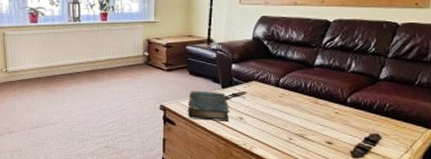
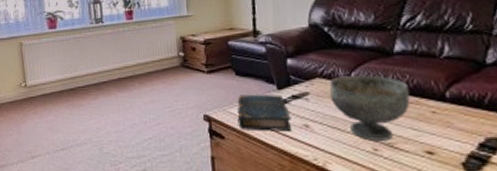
decorative bowl: none [263,81,321,133] -> present [329,75,410,141]

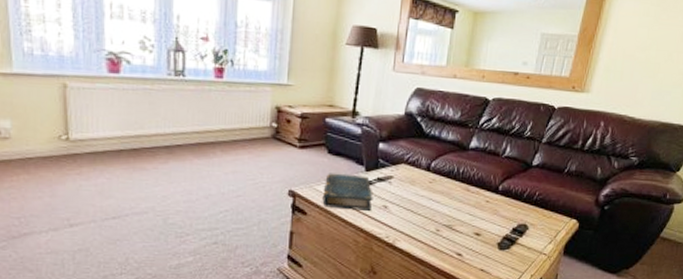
decorative bowl: present [329,75,410,141] -> none [411,164,474,223]

